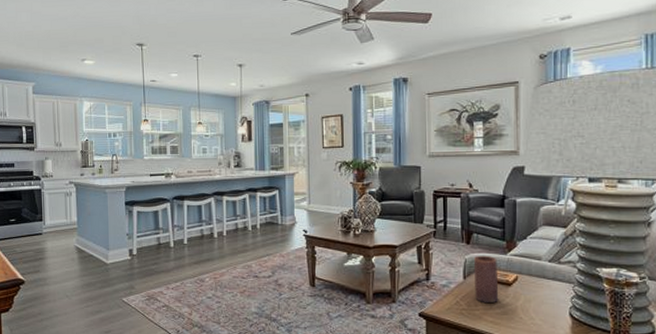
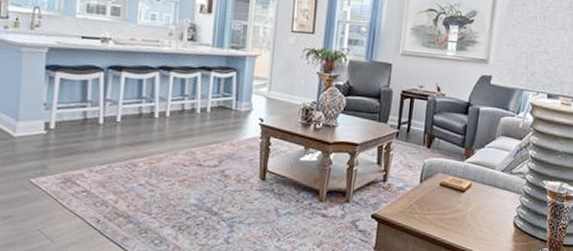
candle: present [473,255,499,302] -> none [429,160,455,208]

